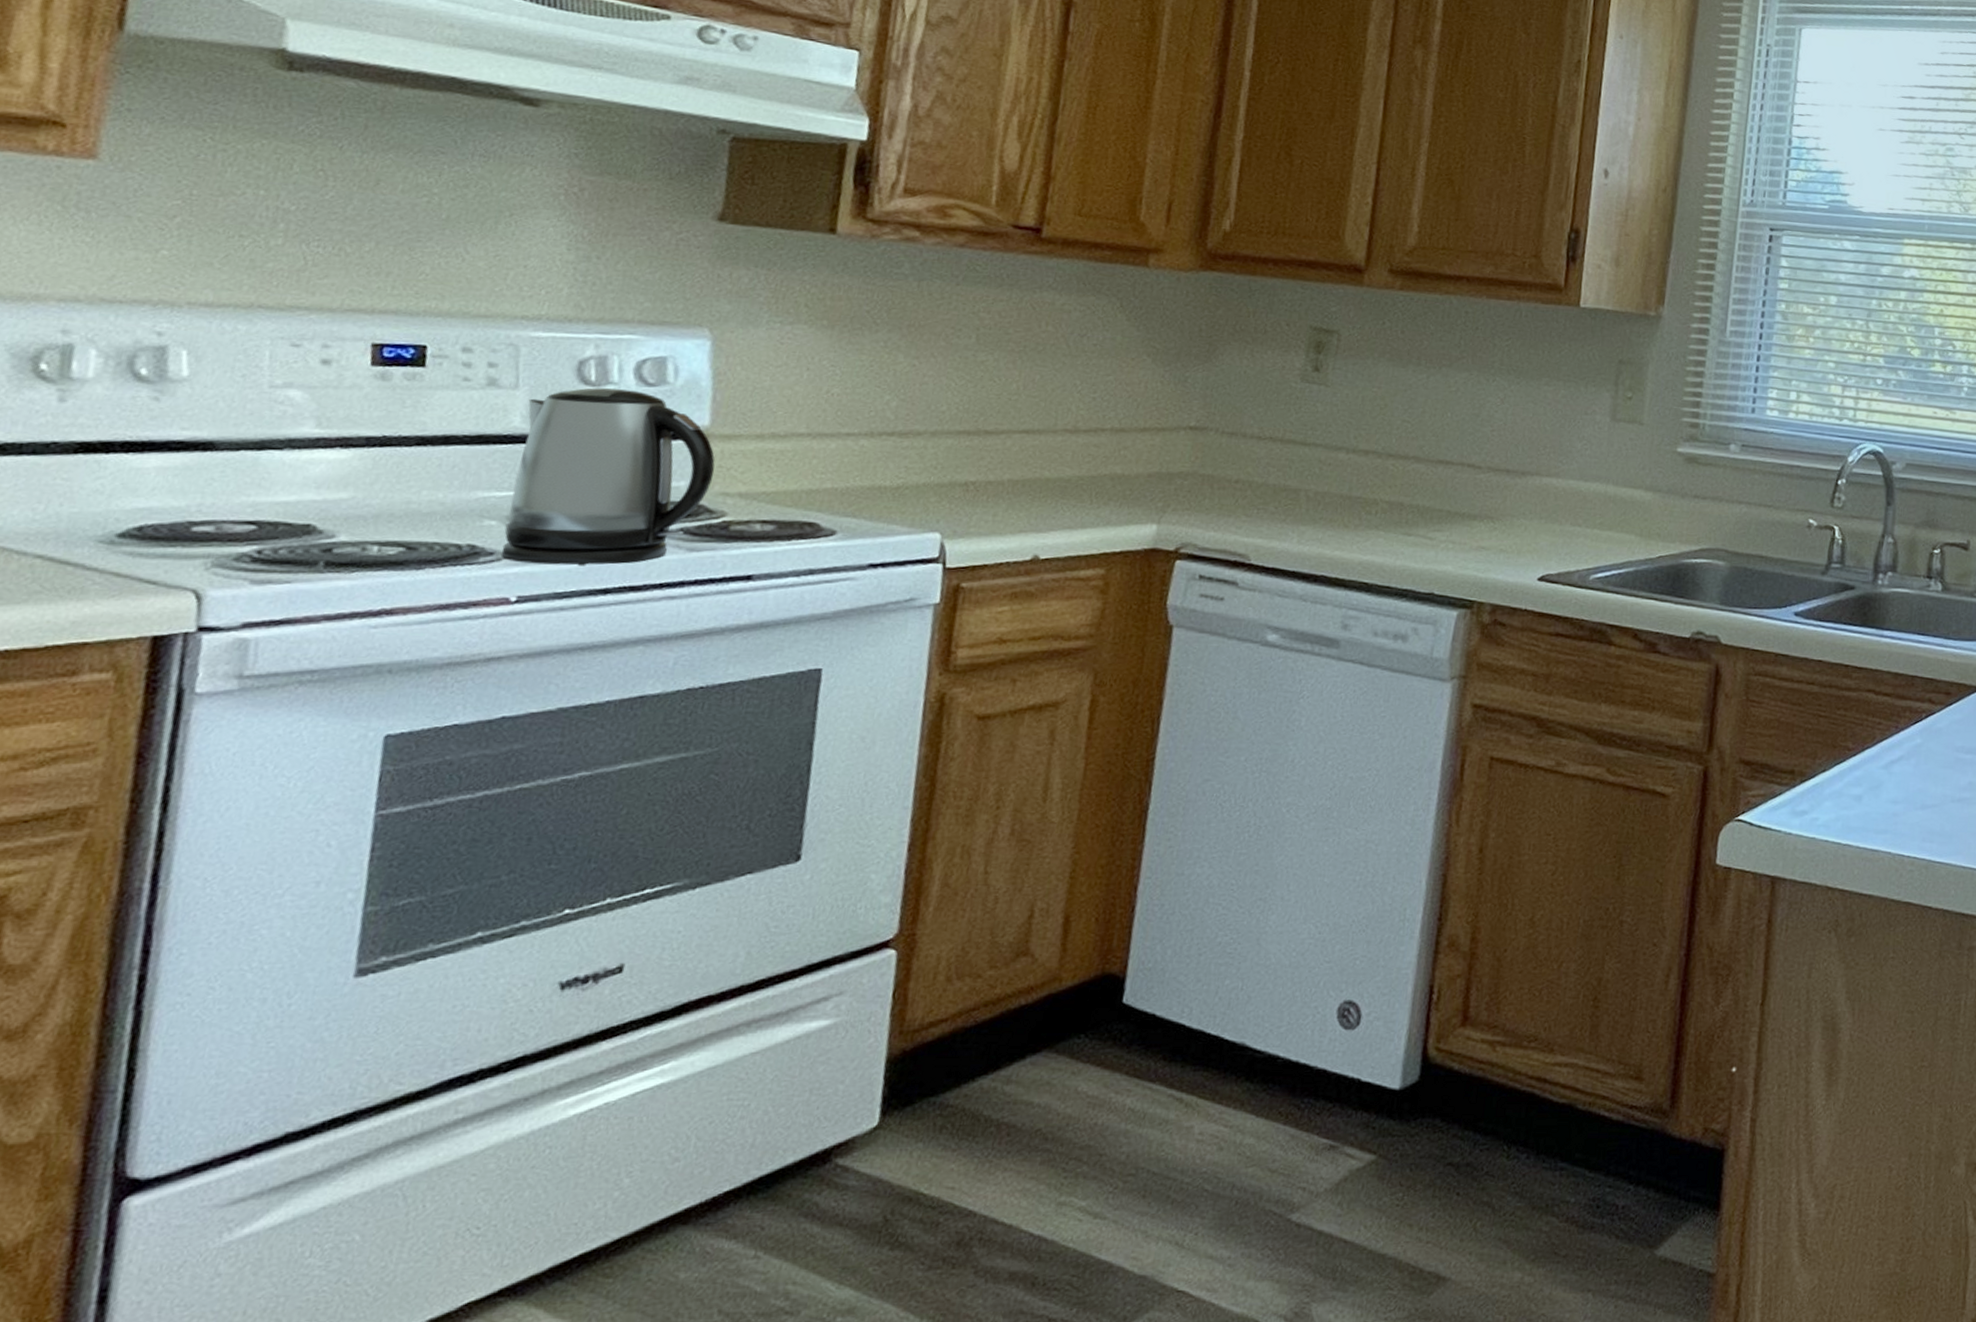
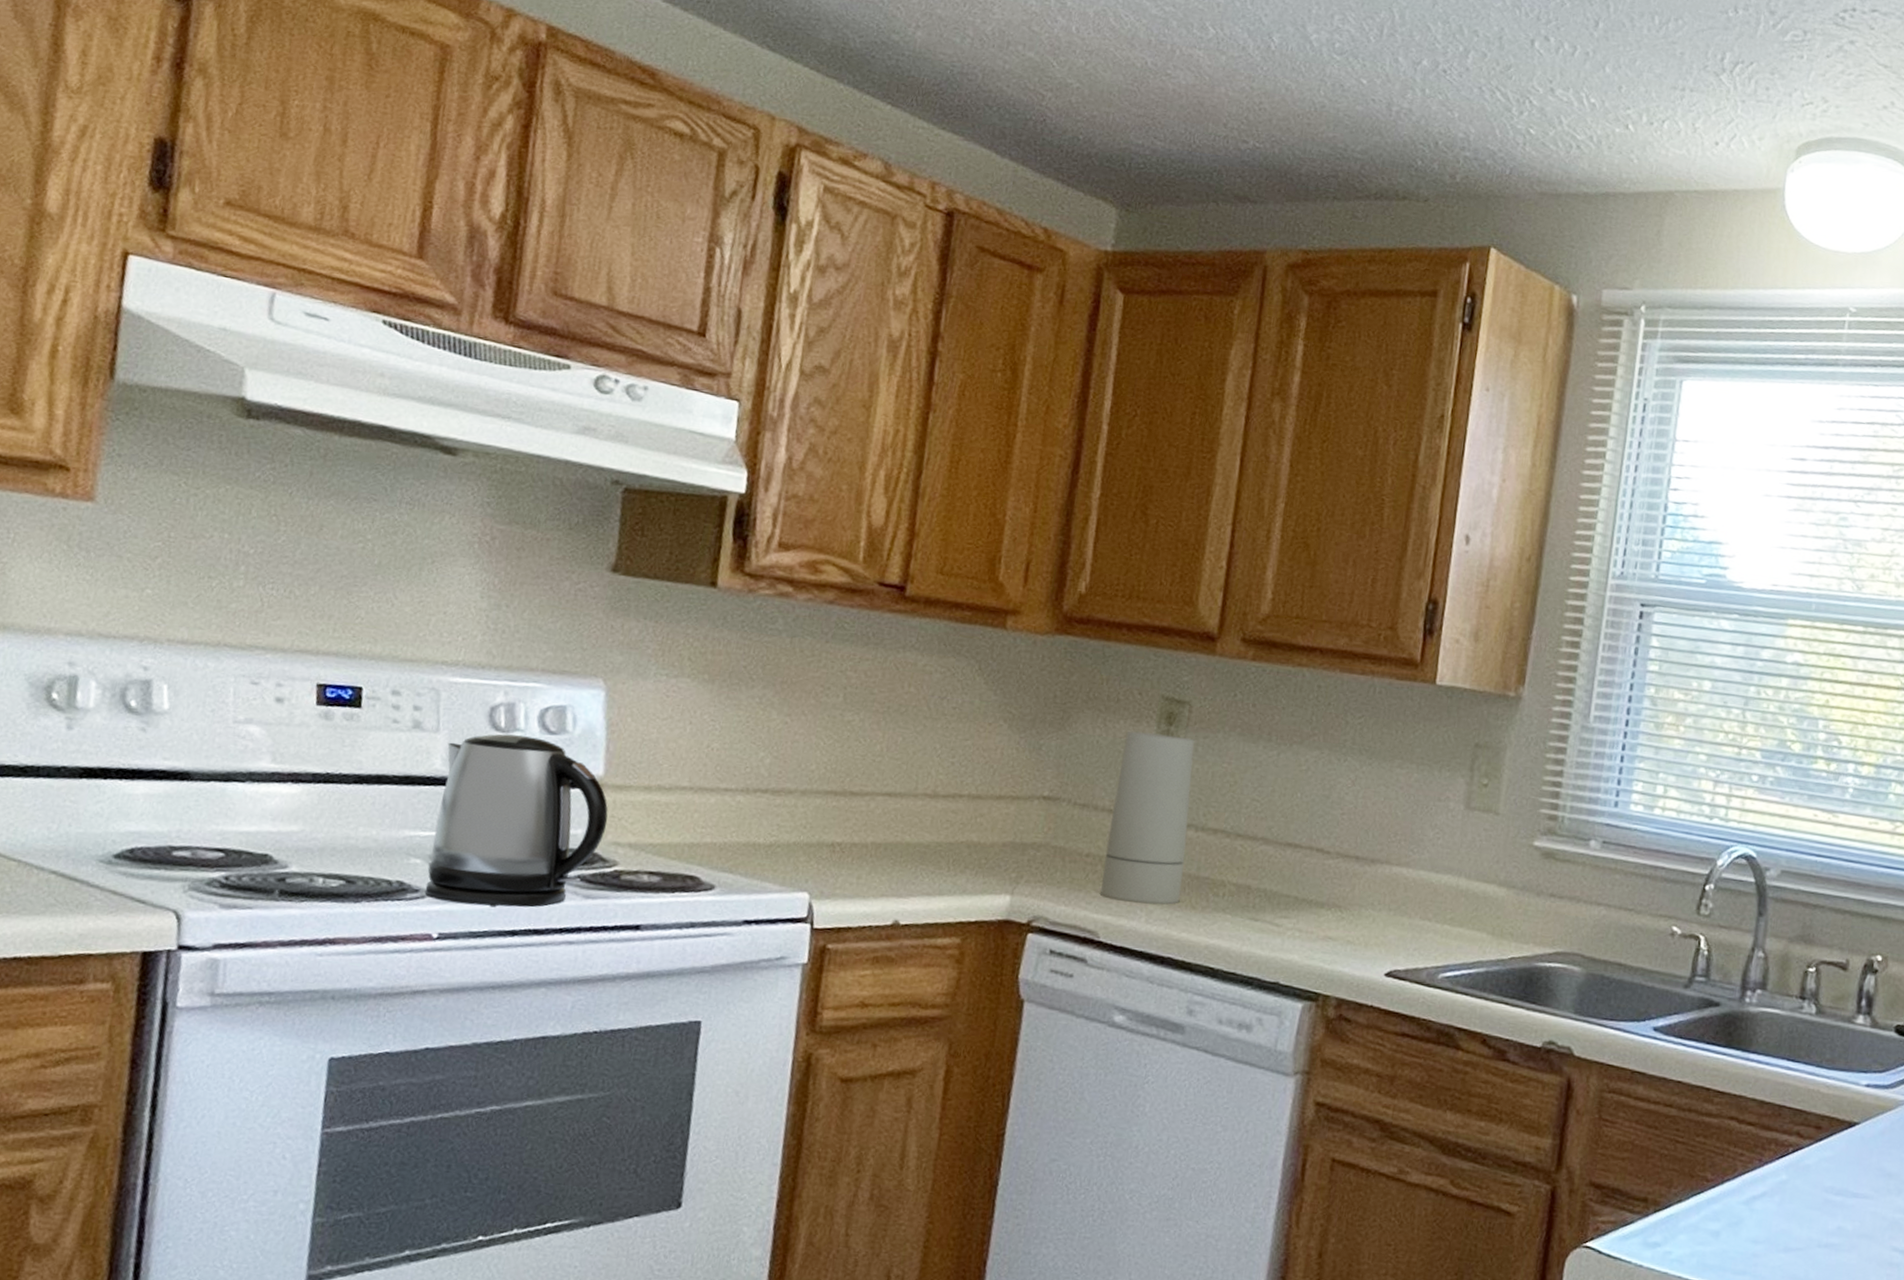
canister: none [1251,360,1344,526] -> present [1100,731,1195,905]

